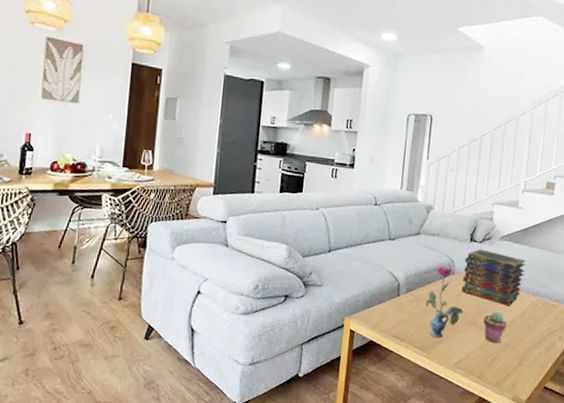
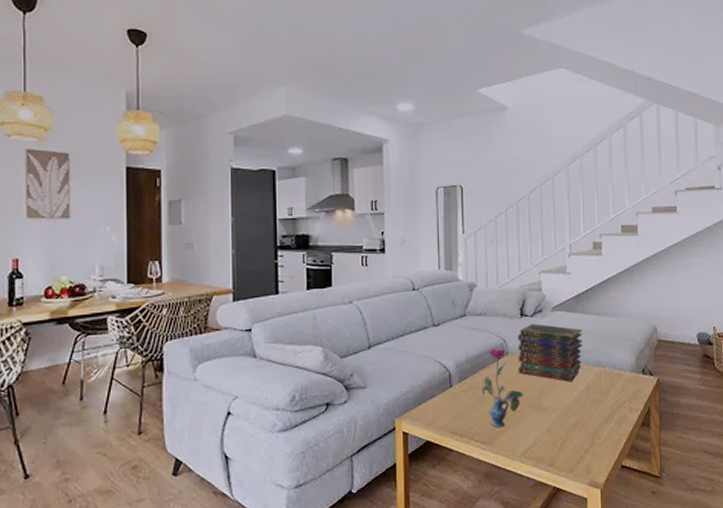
potted succulent: present [483,311,507,343] -> none [546,389,572,424]

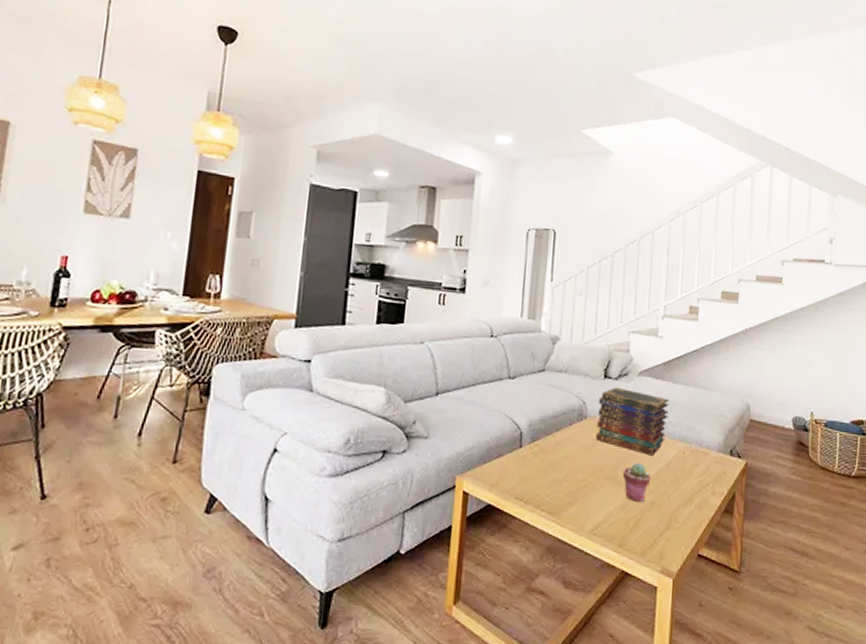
vase: present [481,347,524,427] -> none [553,409,599,497]
potted succulent: none [546,389,572,424] -> present [622,462,651,502]

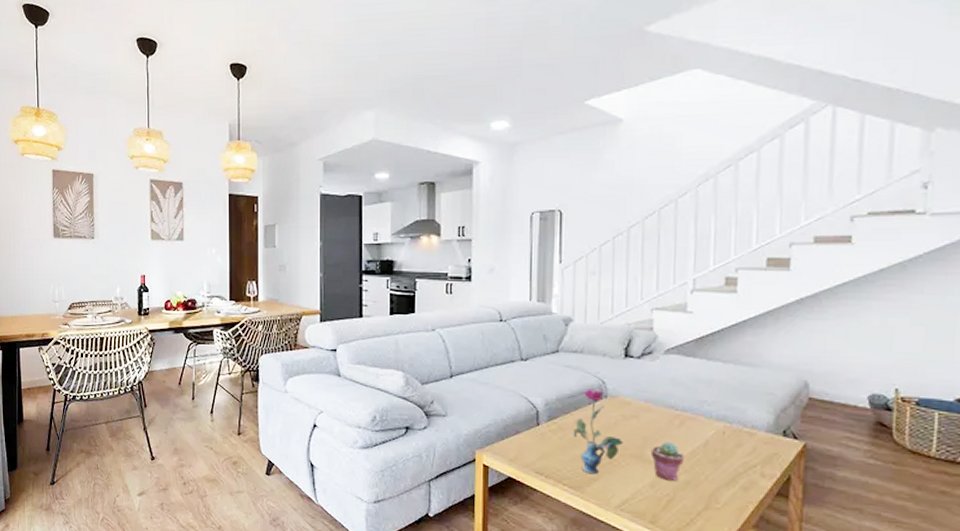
vase: none [553,409,599,497] -> present [573,389,623,474]
book stack: present [595,387,670,456] -> none [618,366,704,435]

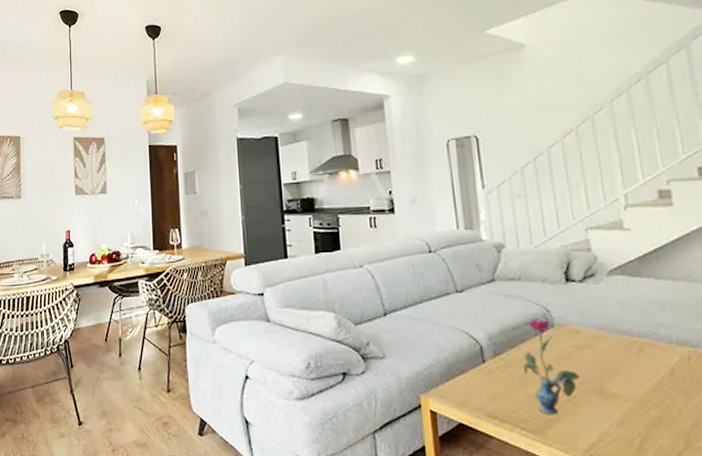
potted succulent: present [650,441,685,481] -> none [611,372,652,417]

